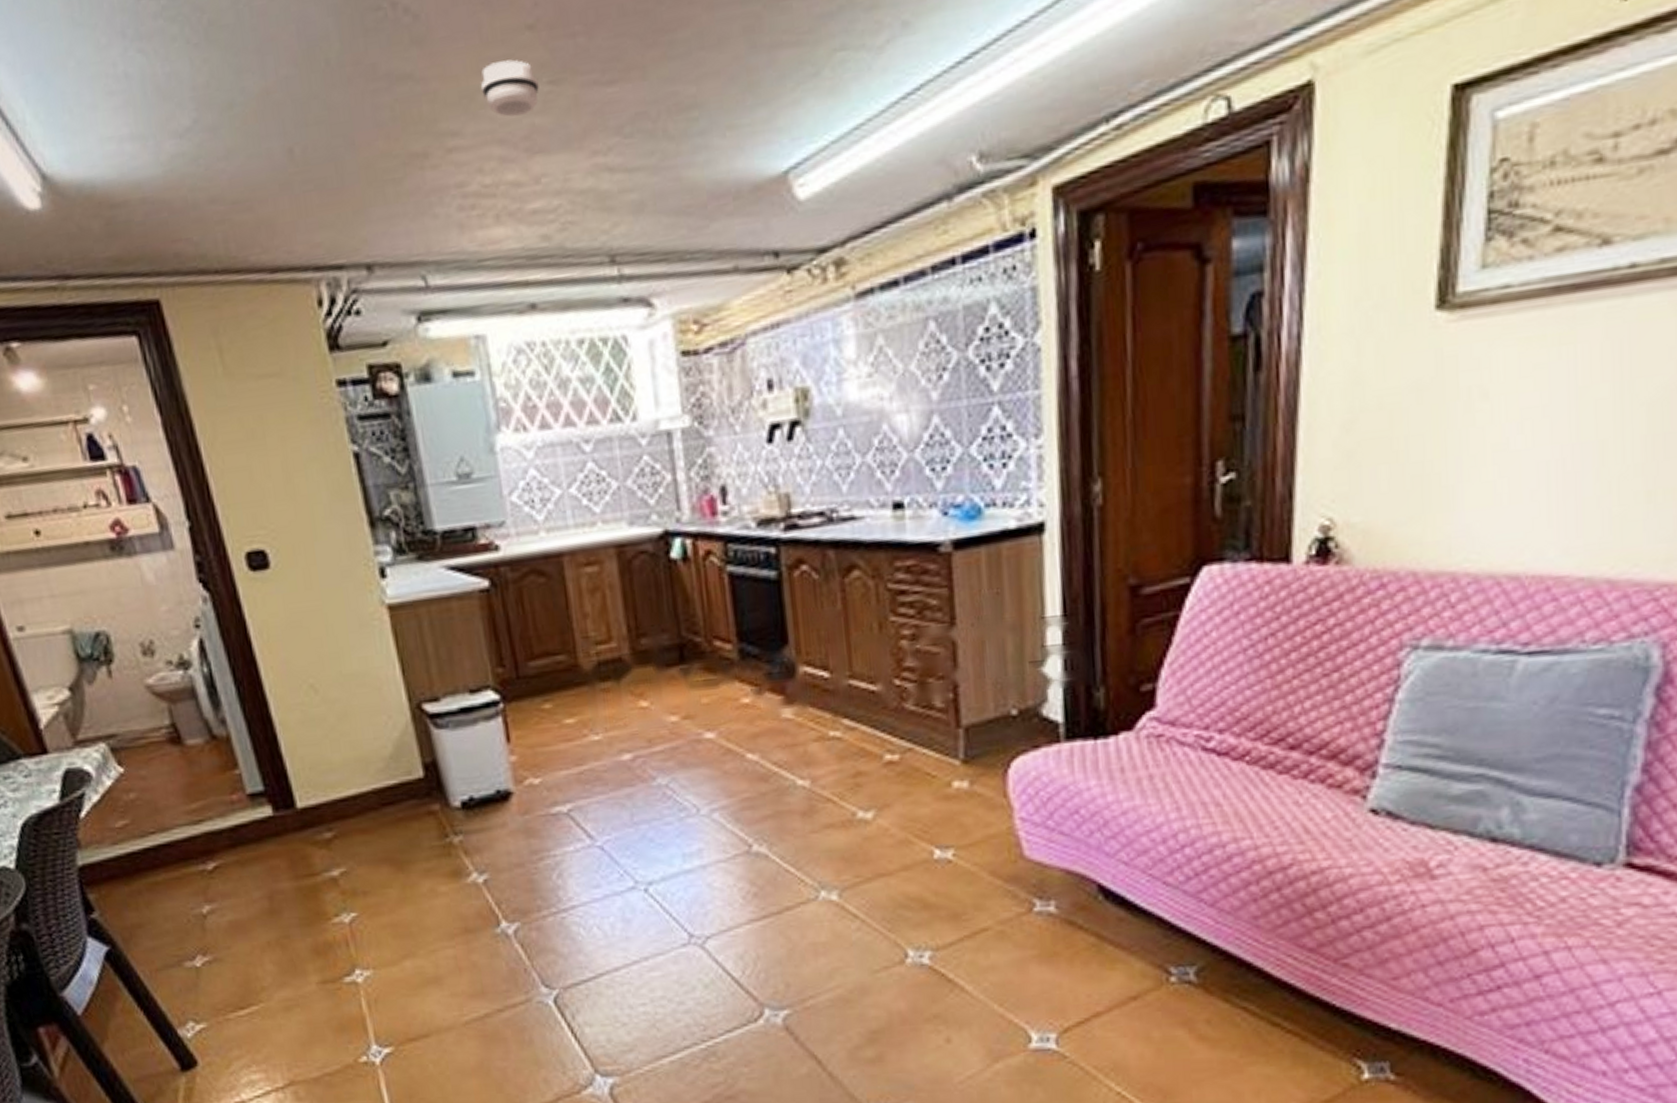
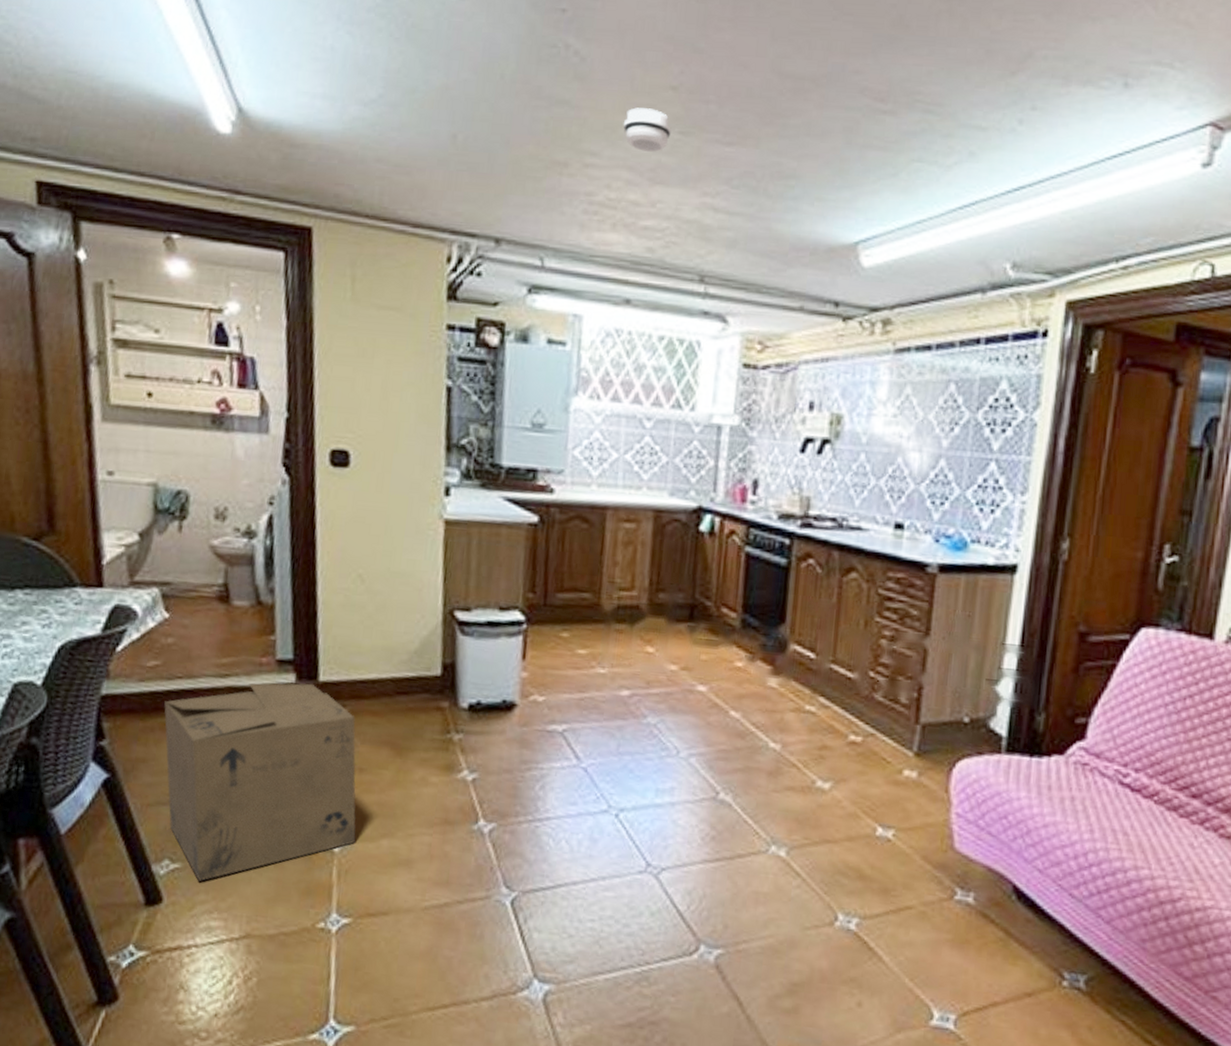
cardboard box: none [144,812,377,1037] -> present [164,683,356,882]

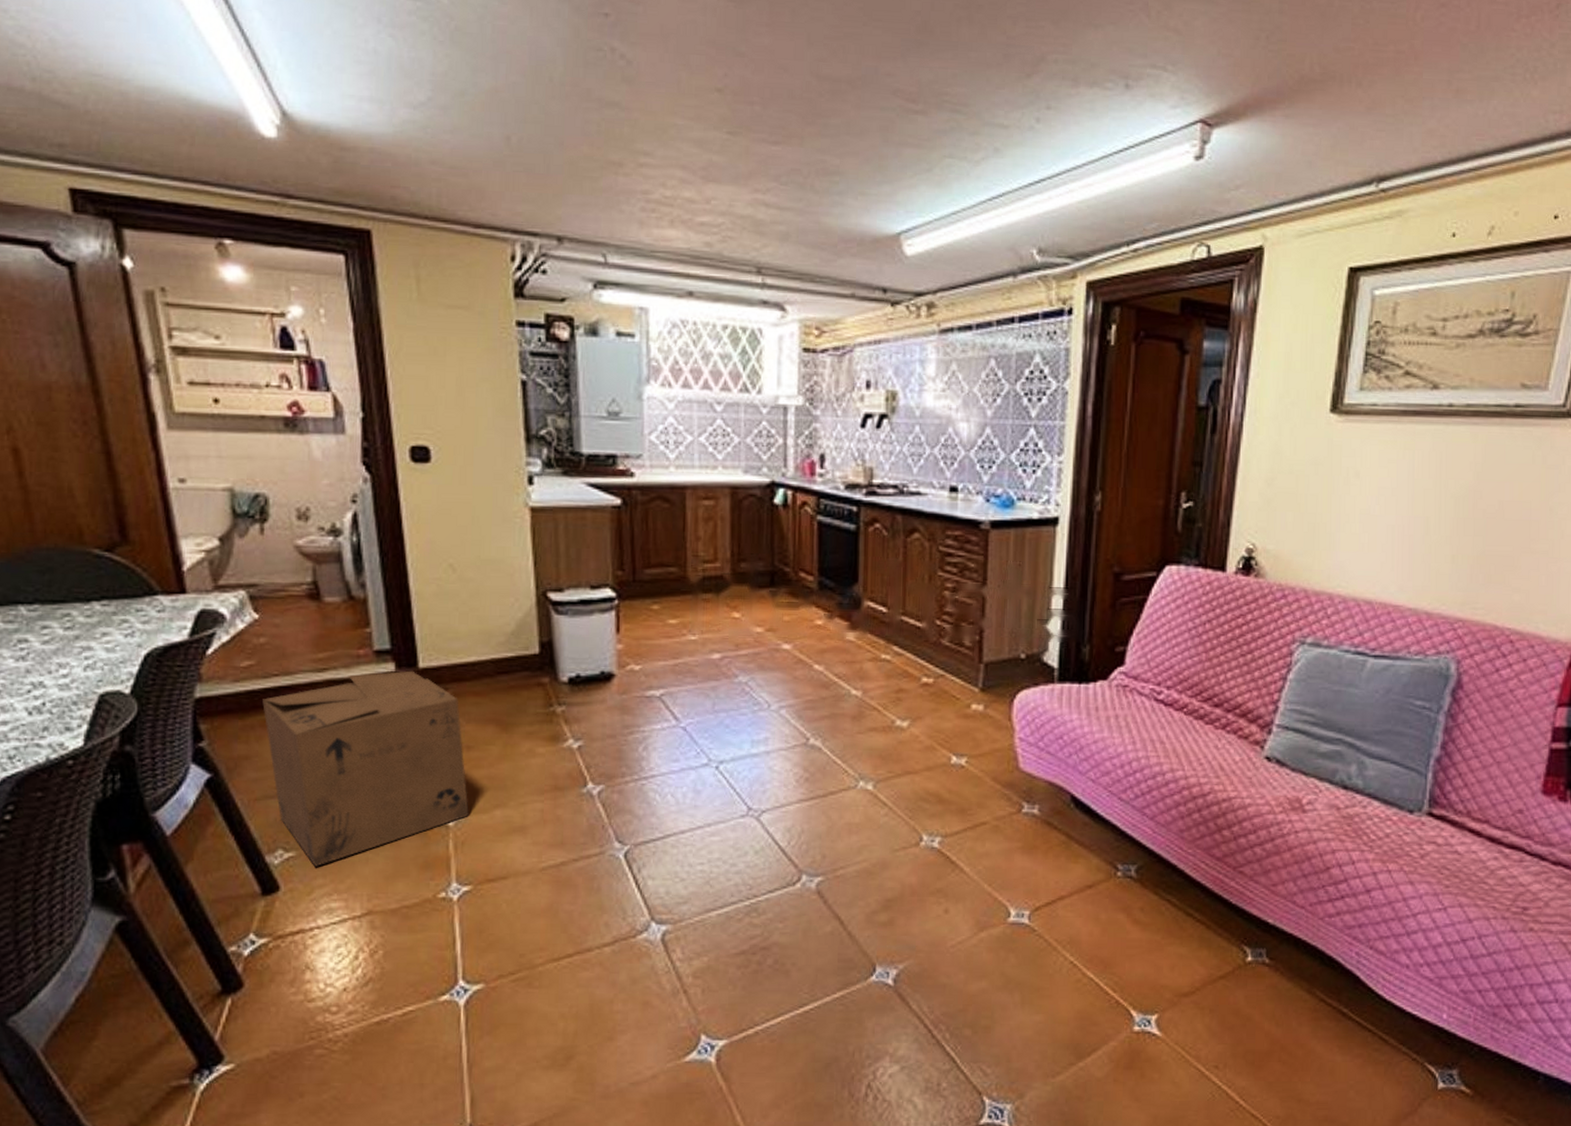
smoke detector: present [623,107,671,152] -> none [674,109,720,152]

